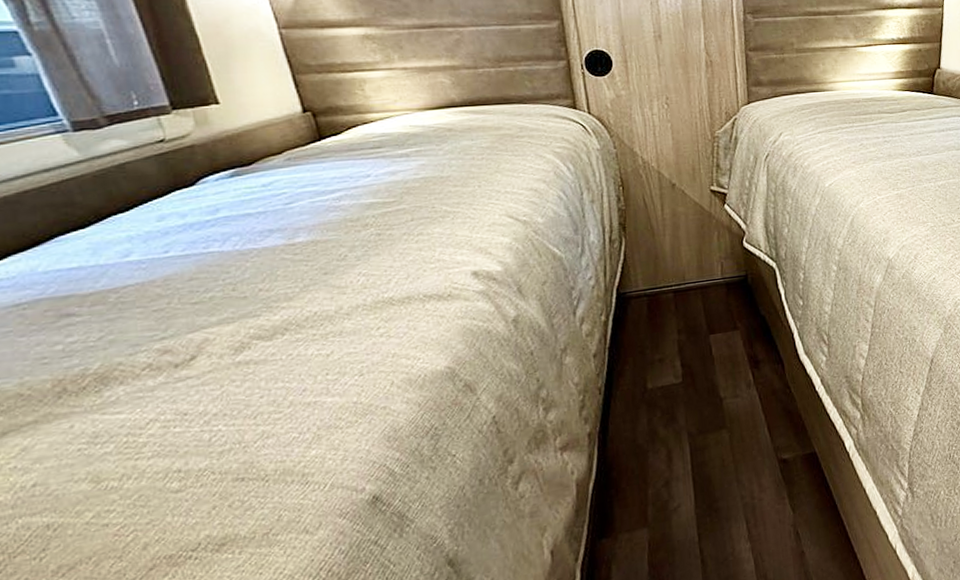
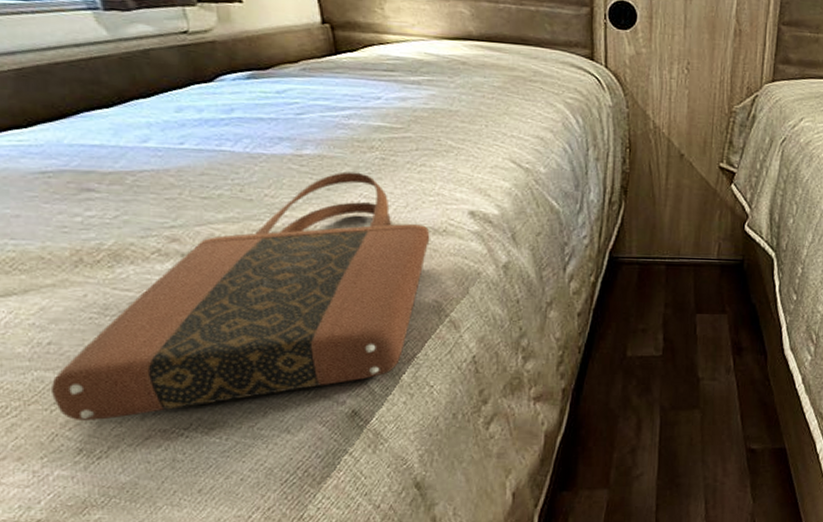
tote bag: none [39,251,435,564] -> present [52,171,430,422]

